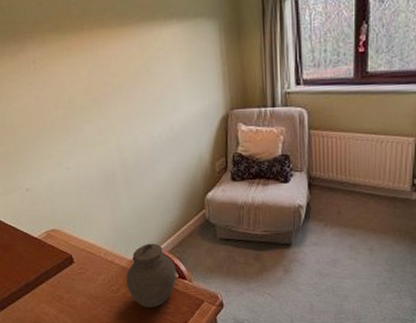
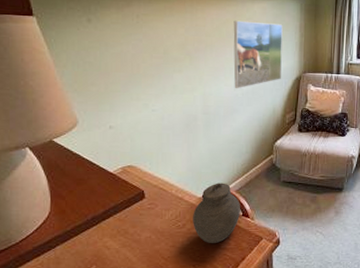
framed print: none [141,51,206,137] -> present [233,20,283,89]

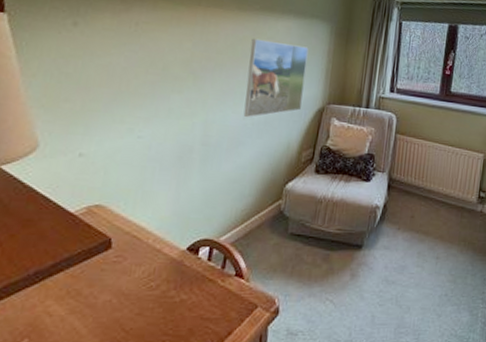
jar: present [193,183,240,244] -> none [169,232,234,313]

